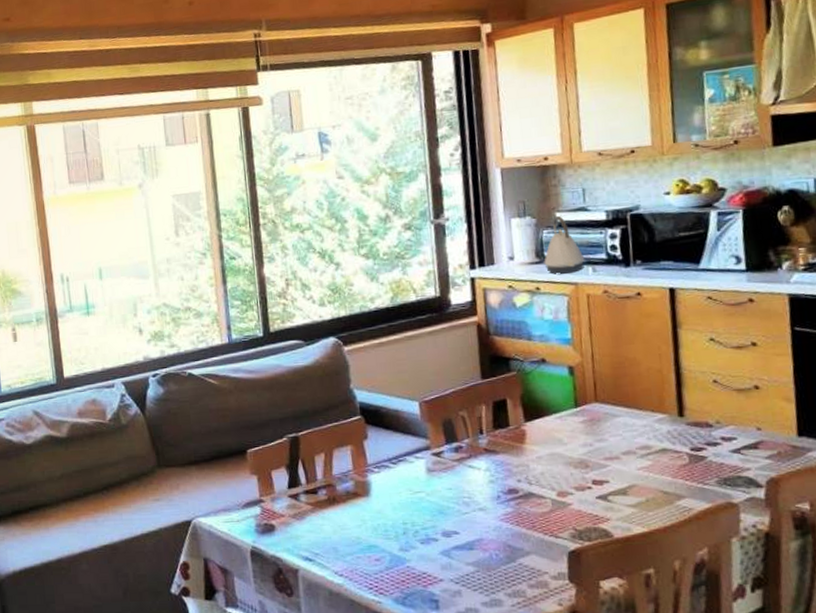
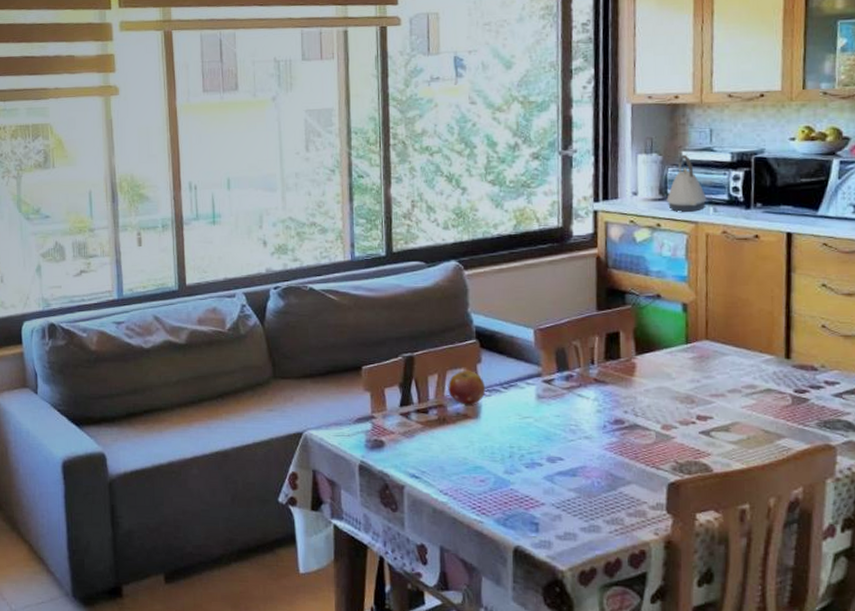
fruit: none [335,448,374,482] -> present [448,371,486,404]

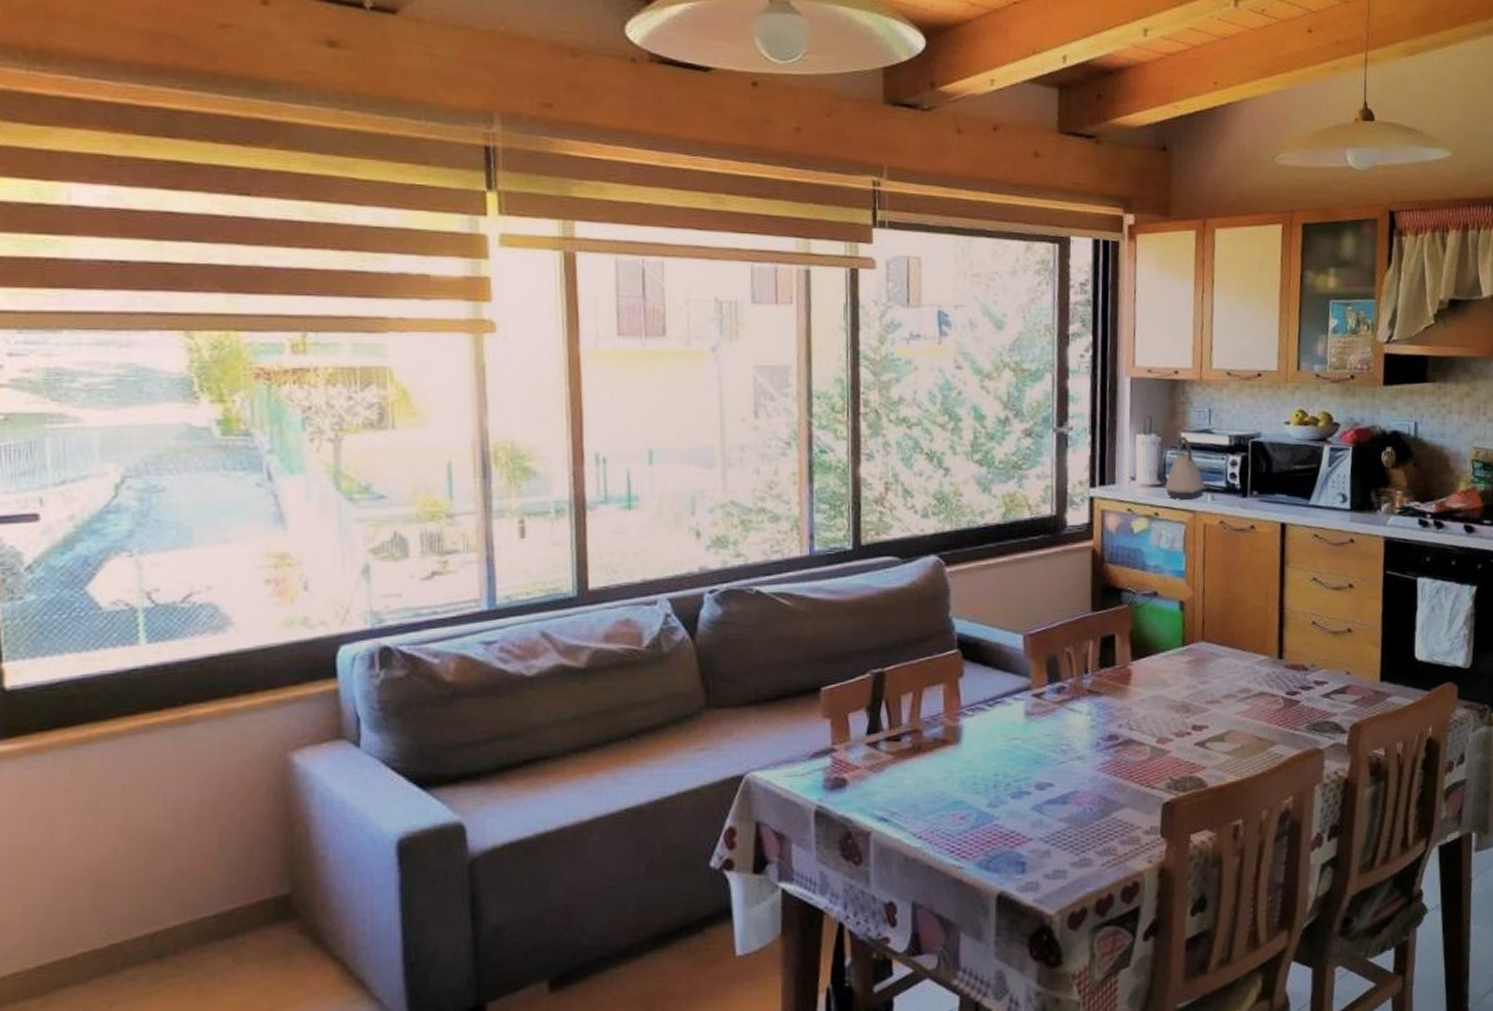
fruit: present [448,371,486,404] -> none [924,687,968,727]

